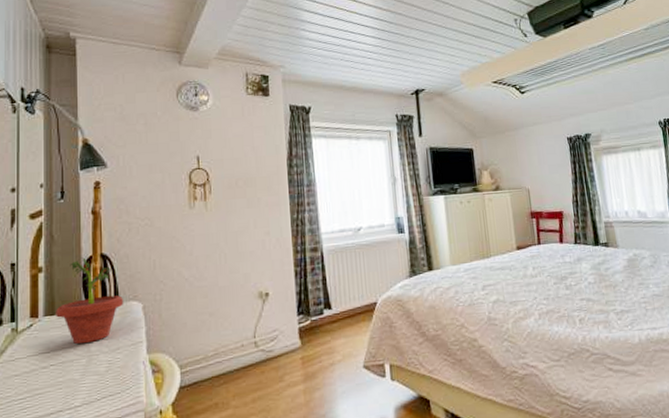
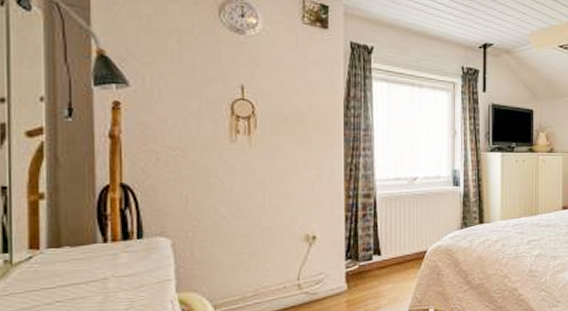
potted plant: present [56,256,123,345] -> none [62,184,148,281]

